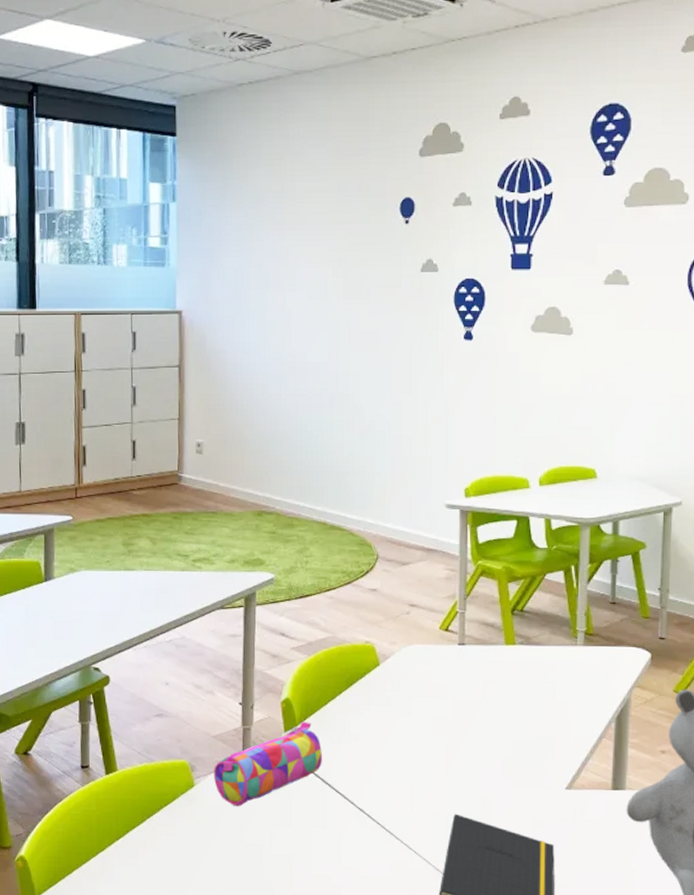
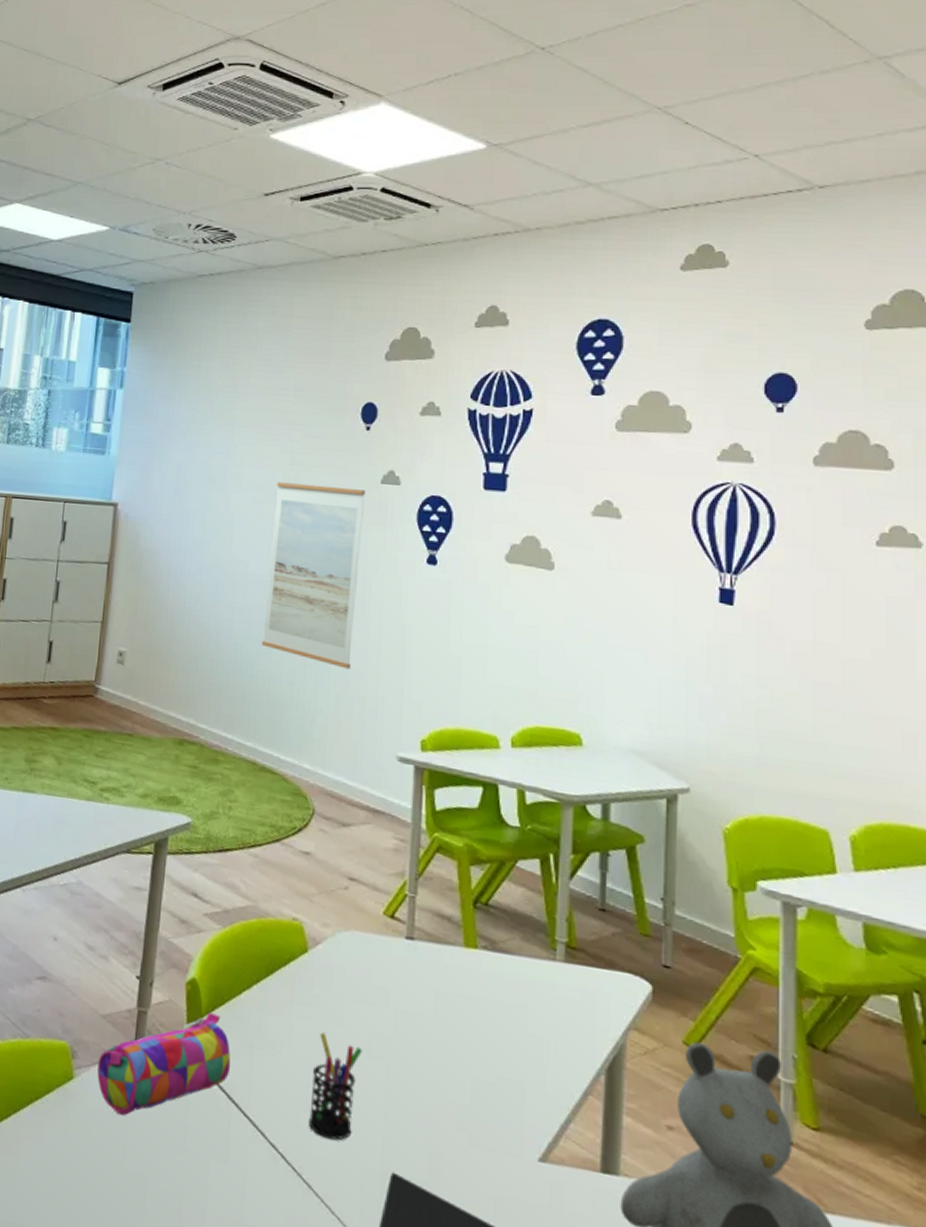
wall art: none [323,278,408,437] -> present [261,482,366,670]
pen holder: none [388,723,427,799] -> present [309,1032,362,1141]

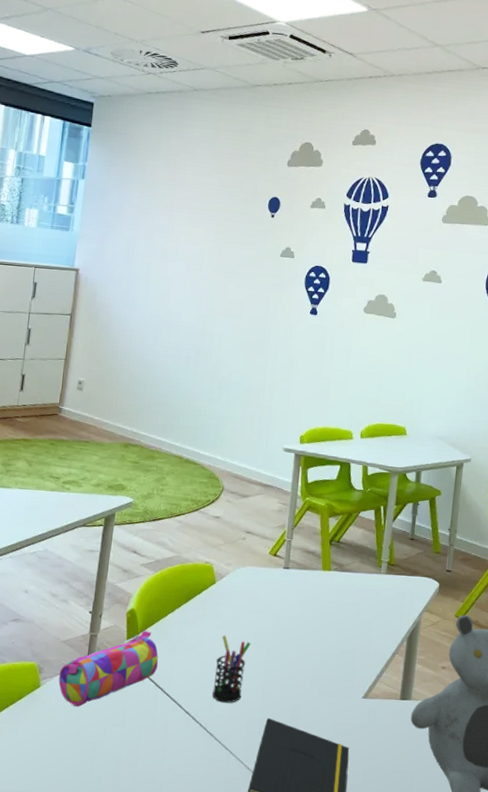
wall art: present [261,482,366,670] -> none [188,254,269,389]

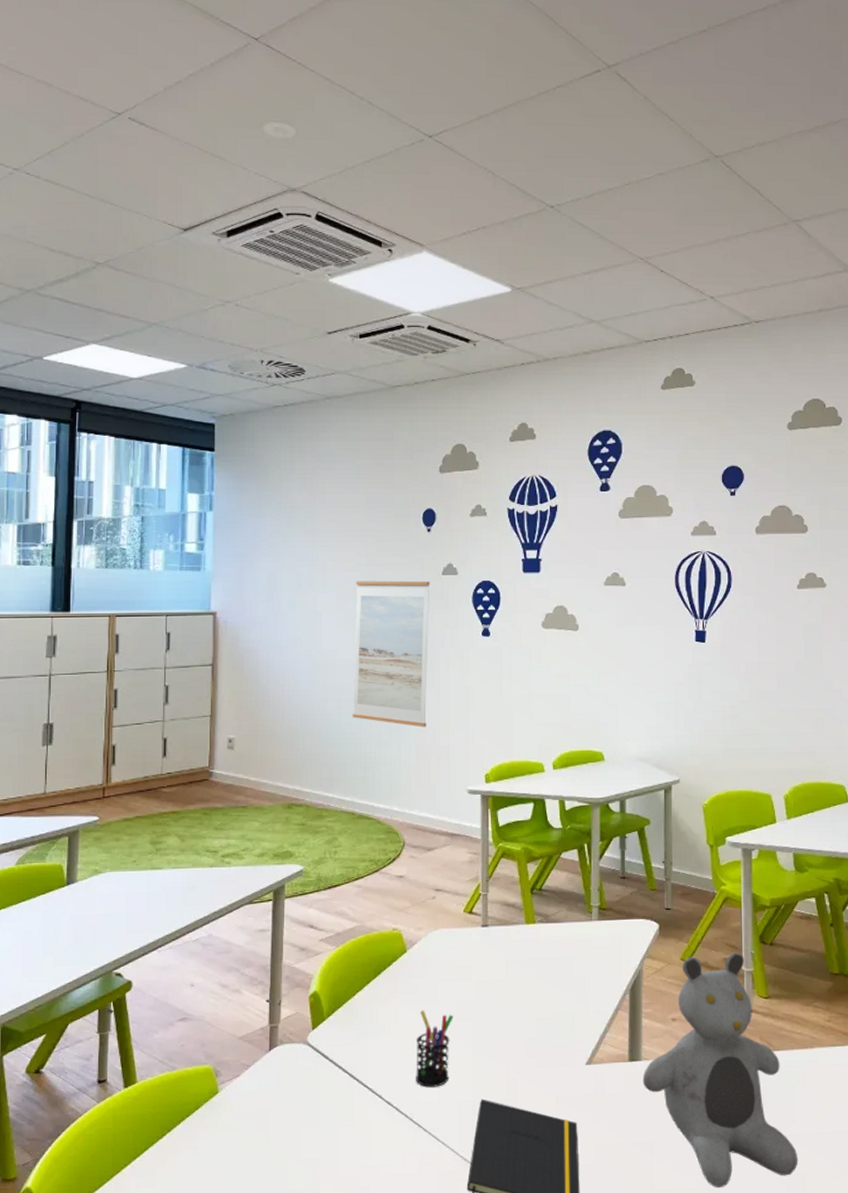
pencil case: present [58,631,159,706] -> none [239,1015,351,1111]
wall art: none [188,254,269,389] -> present [352,580,430,727]

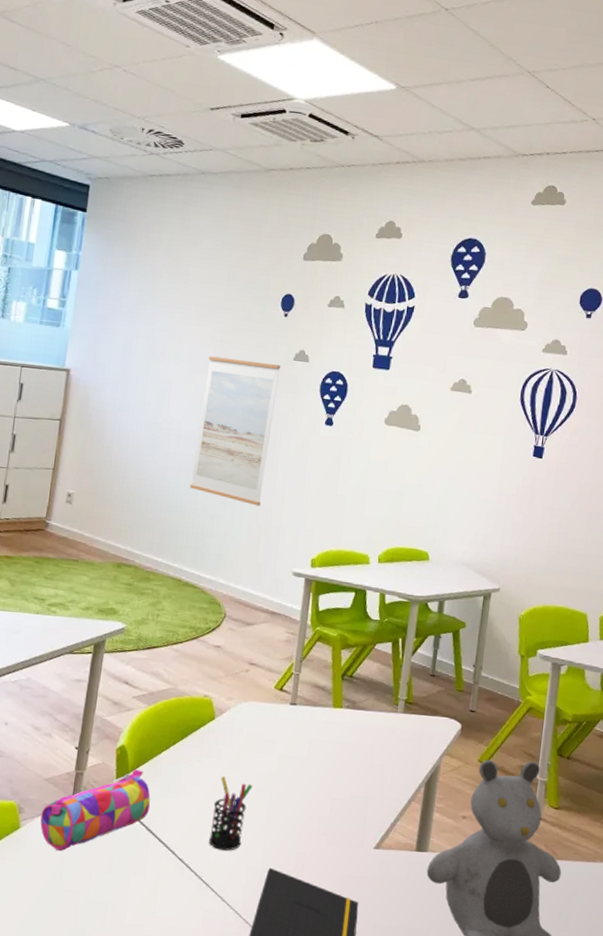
pencil case: none [239,1015,351,1111] -> present [40,769,151,851]

